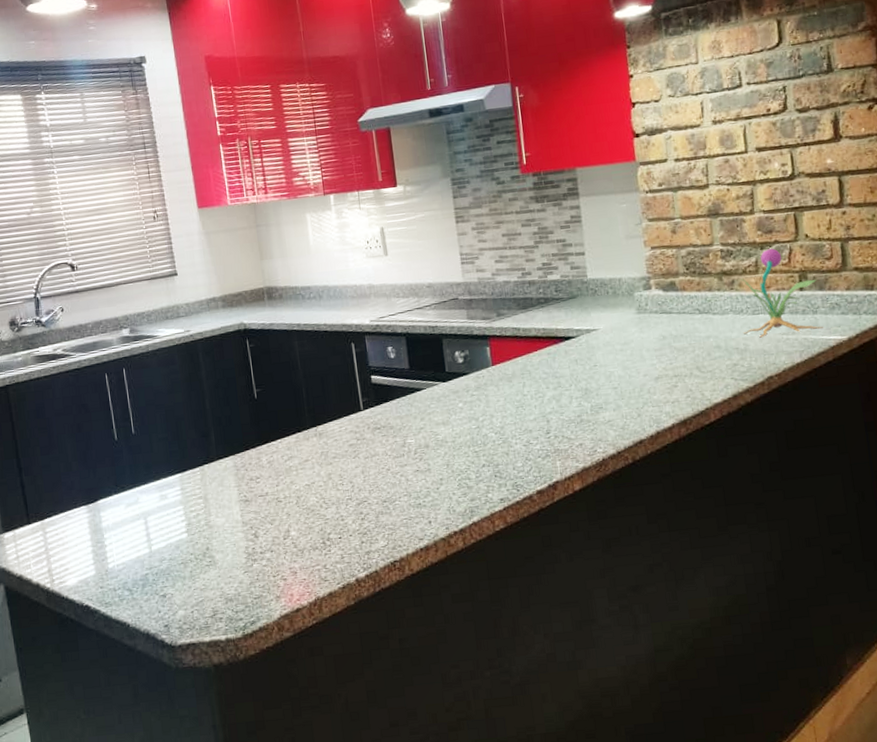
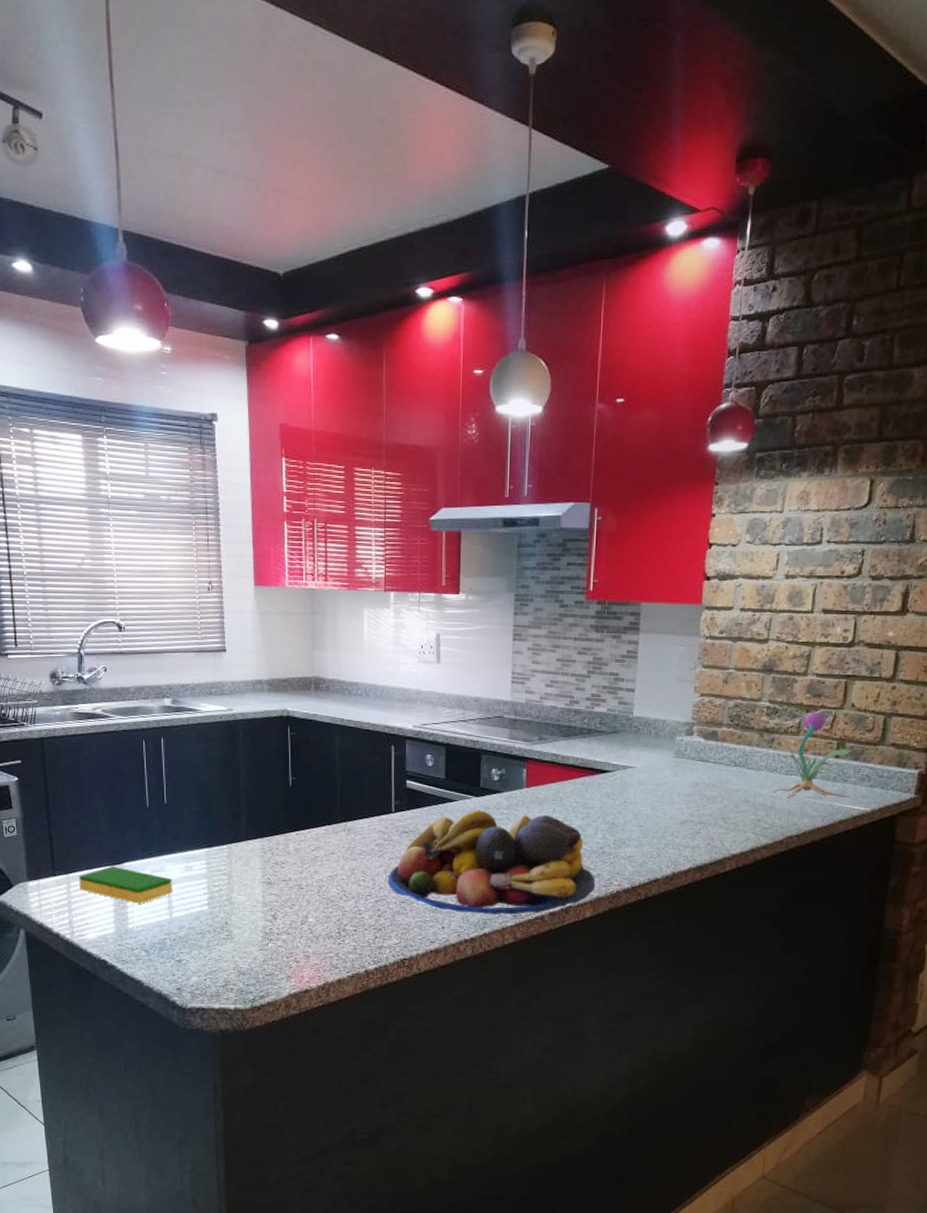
dish sponge: none [54,505,150,541] -> present [79,866,173,904]
fruit bowl: none [366,390,579,504] -> present [388,810,595,915]

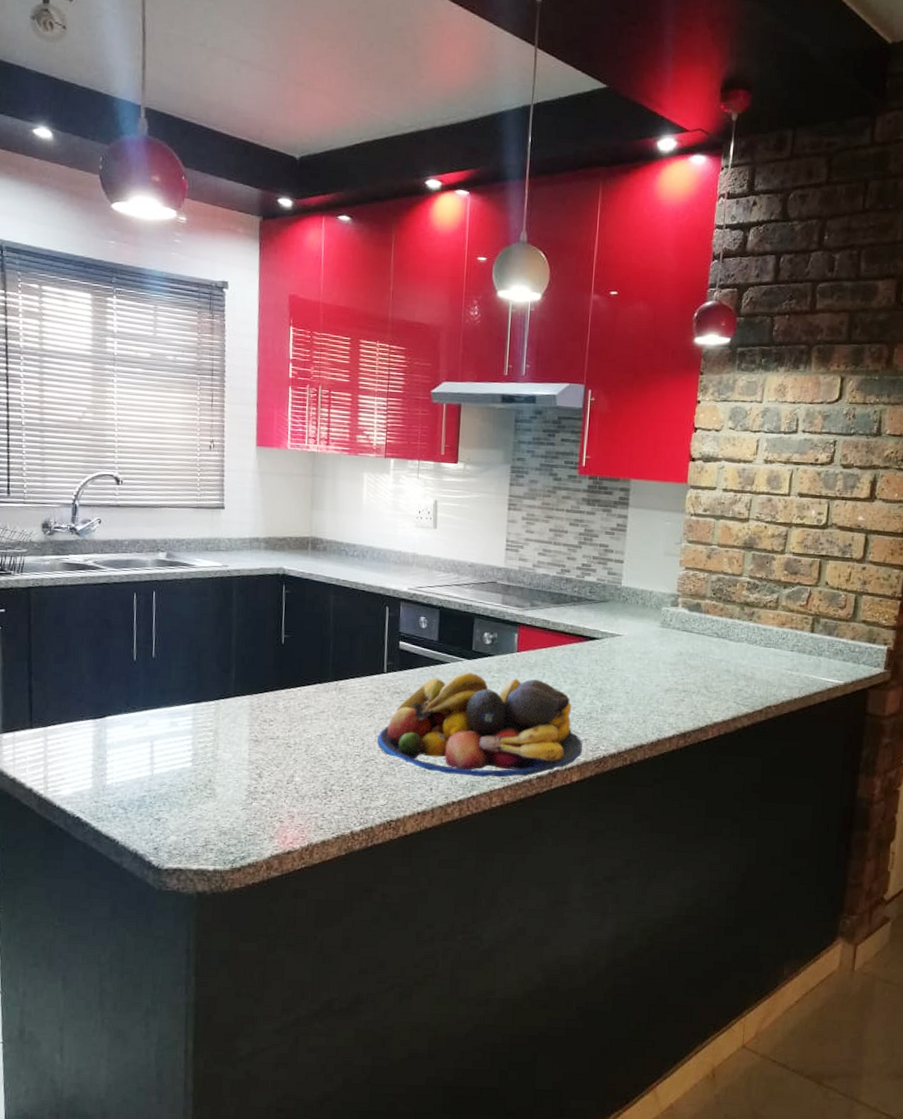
dish sponge: present [79,866,173,904] -> none [57,719,156,759]
plant: present [772,713,853,799] -> none [752,589,827,671]

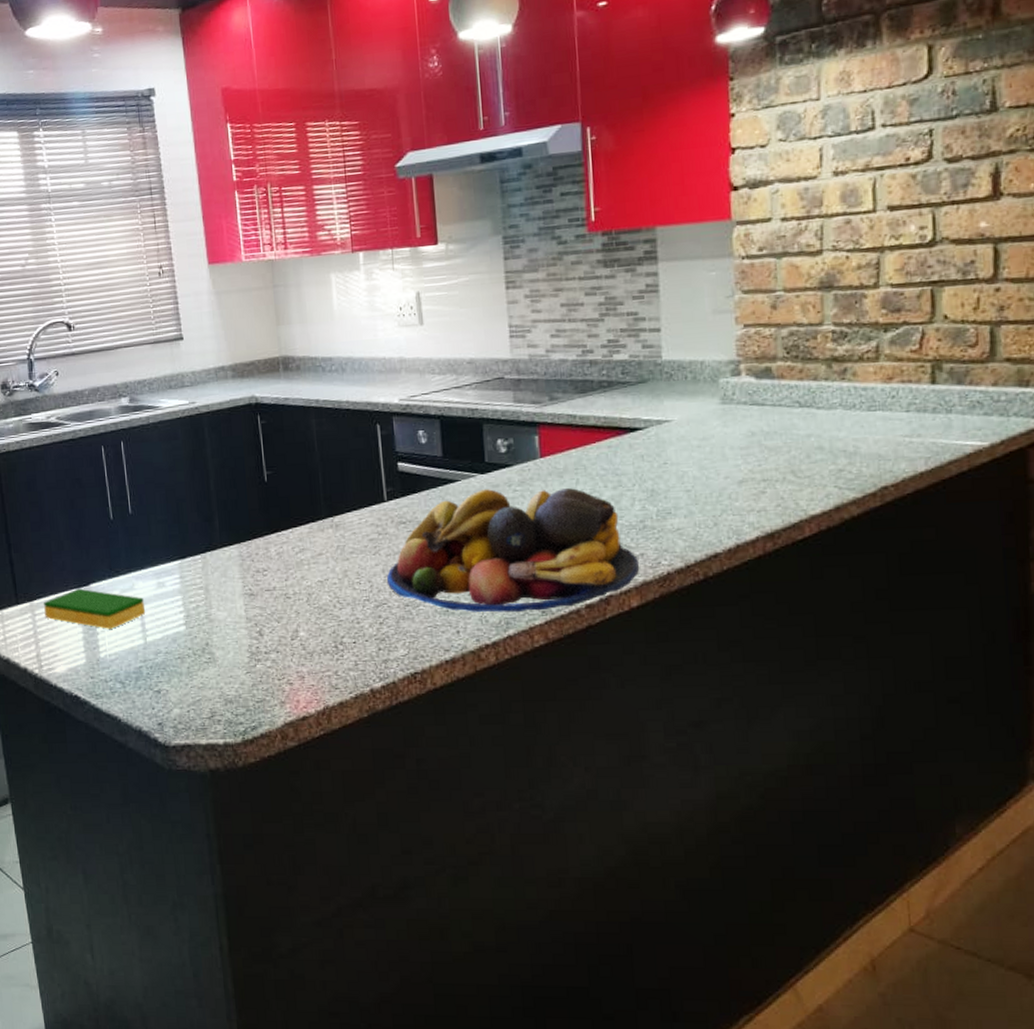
dish sponge: none [57,719,156,759] -> present [44,588,146,629]

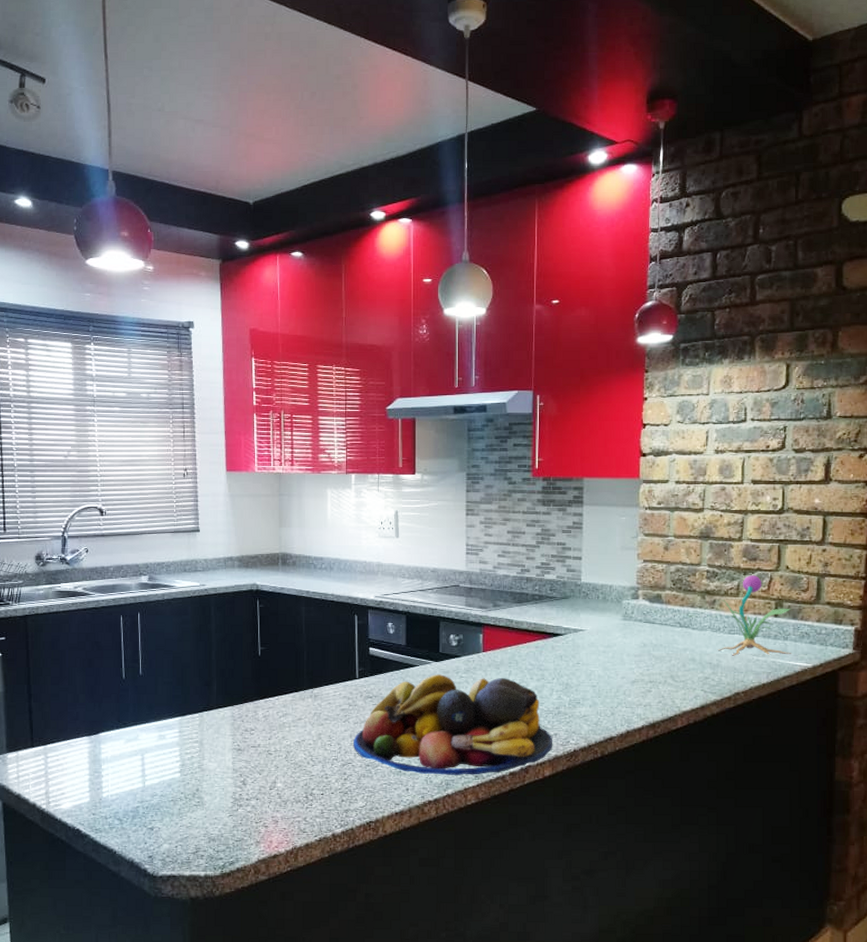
dish sponge: present [44,588,146,629] -> none [56,736,147,773]
plant: none [853,331,960,439] -> present [717,575,792,656]

